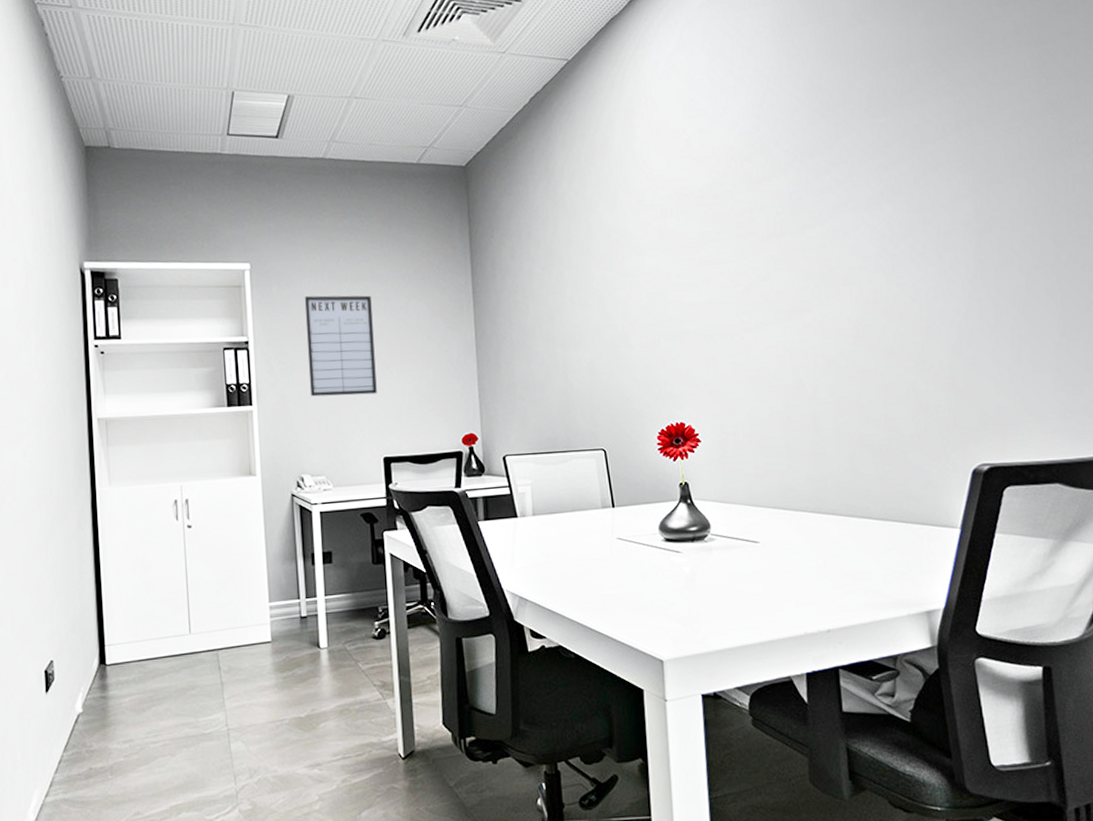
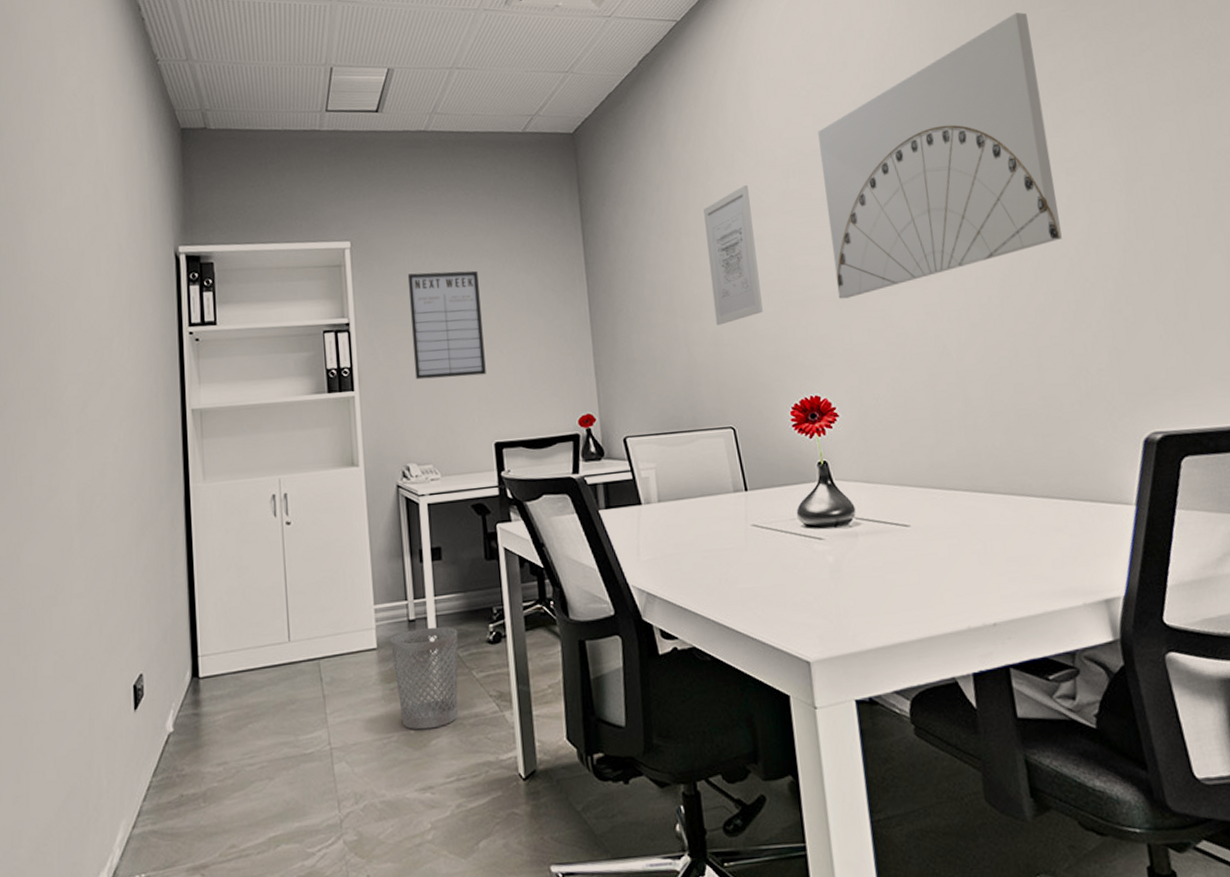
wastebasket: none [283,623,346,714] -> present [390,627,458,730]
wall art: none [586,222,637,355] -> present [703,184,763,326]
wall art: none [696,65,914,334] -> present [818,12,1062,299]

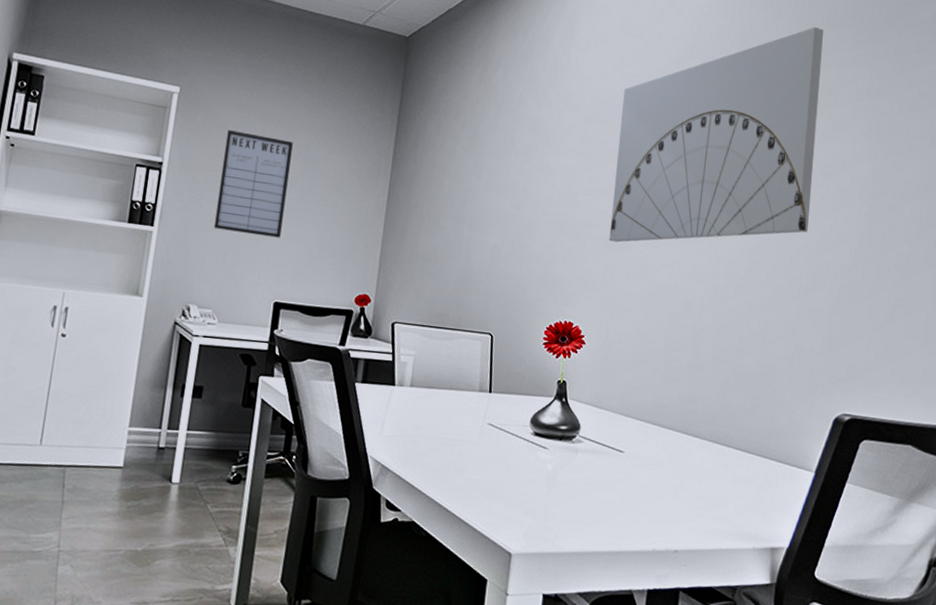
wastebasket: present [390,627,458,730] -> none [132,456,202,550]
wall art: present [703,184,763,326] -> none [497,120,553,241]

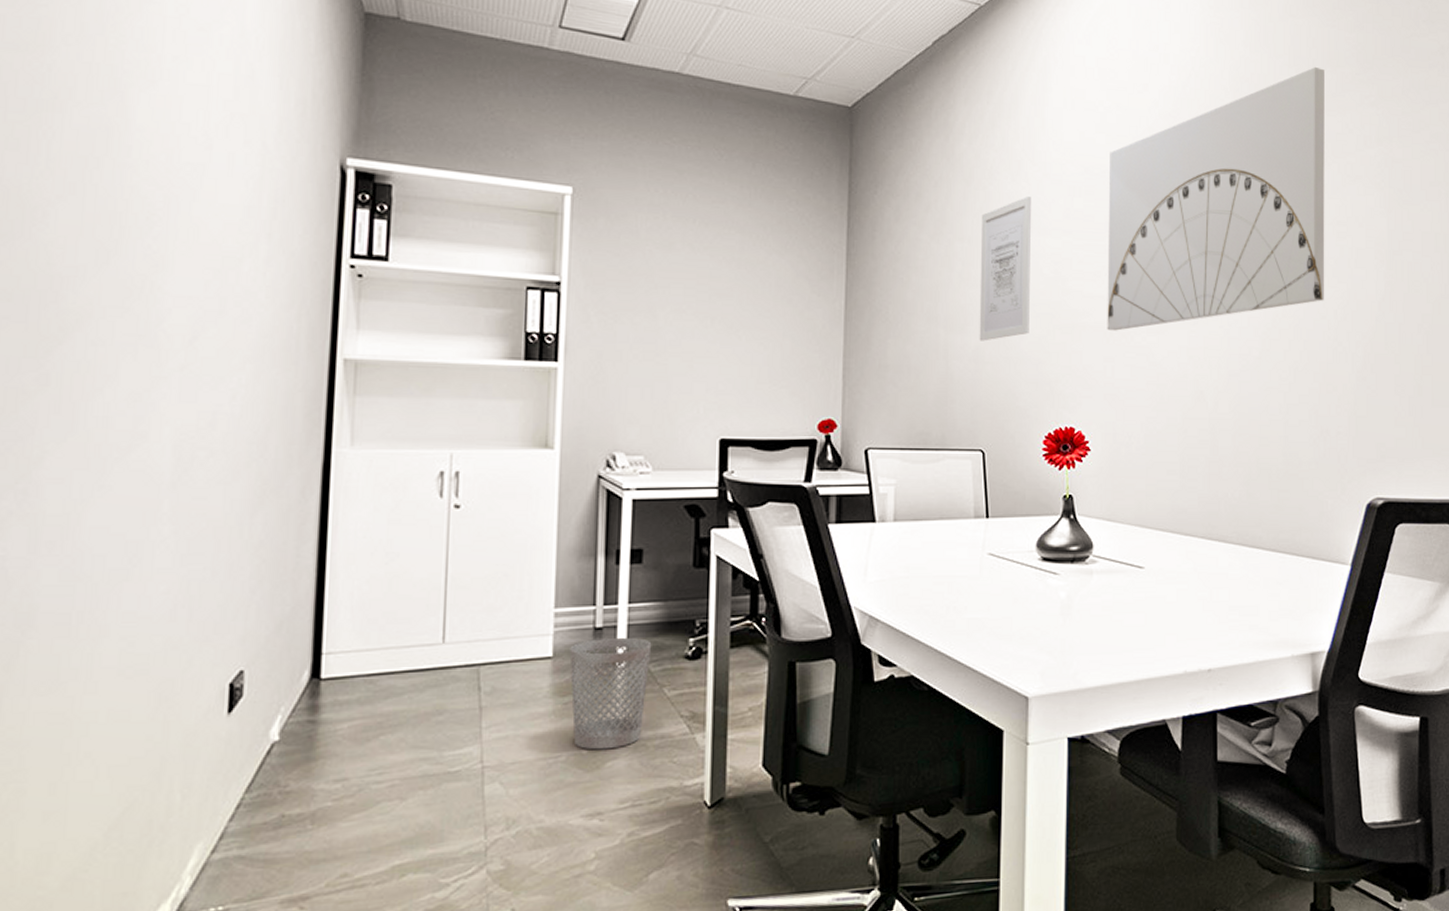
wastebasket: none [132,456,202,550] -> present [569,637,652,750]
writing board: present [213,130,293,238] -> none [634,235,723,362]
wall art: none [497,120,553,241] -> present [979,195,1031,341]

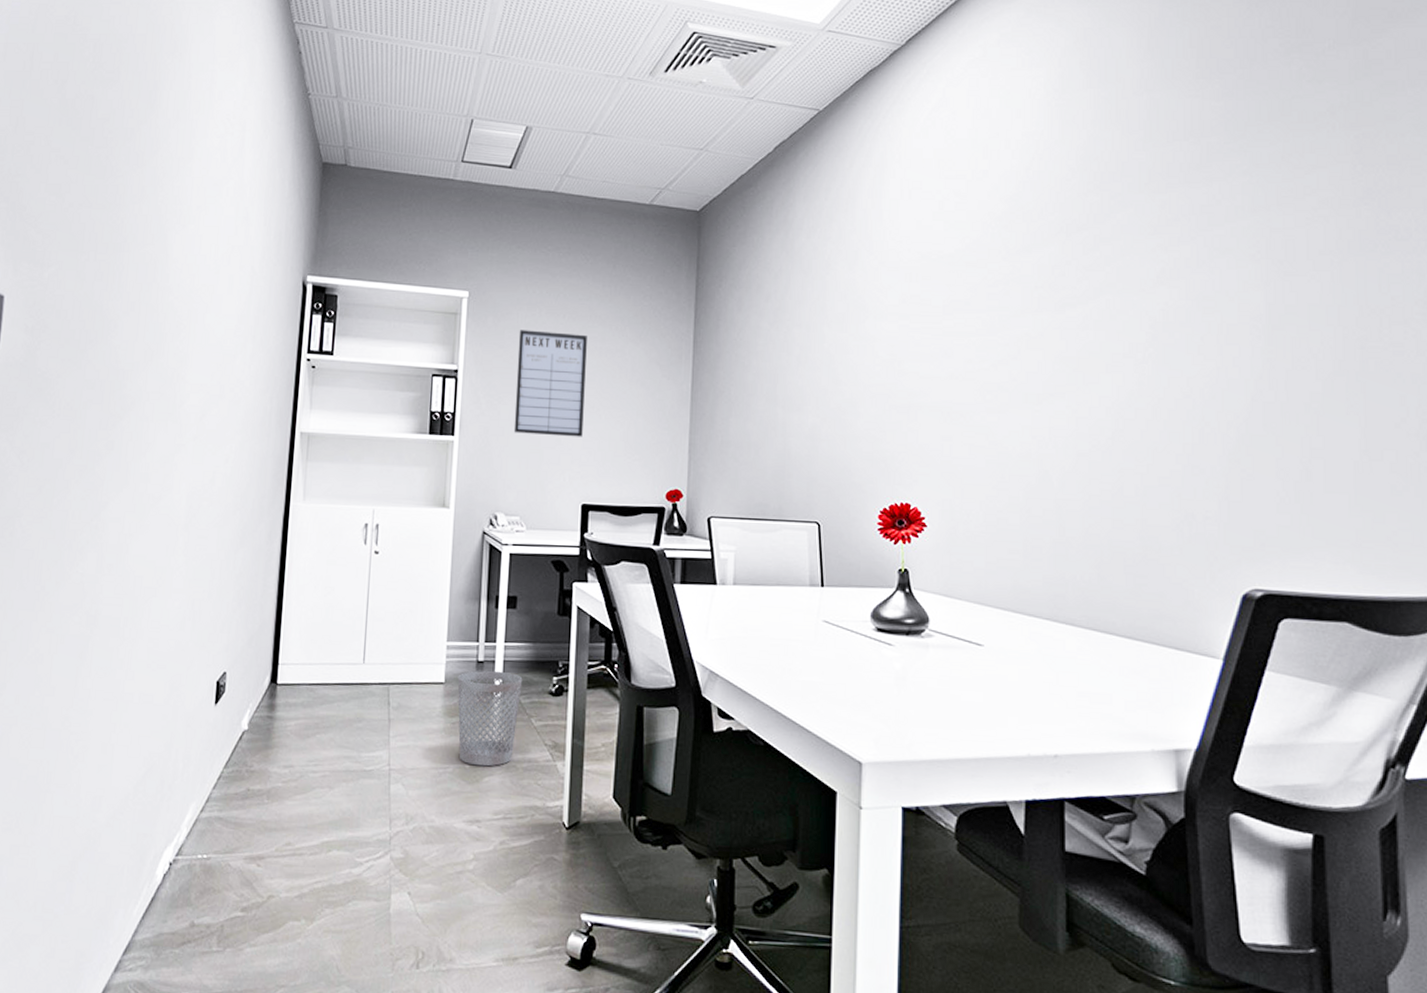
writing board: none [634,235,723,362] -> present [513,330,587,437]
wall art: present [979,195,1031,341] -> none [815,283,867,420]
wall art: present [1107,66,1325,331] -> none [944,139,1189,411]

